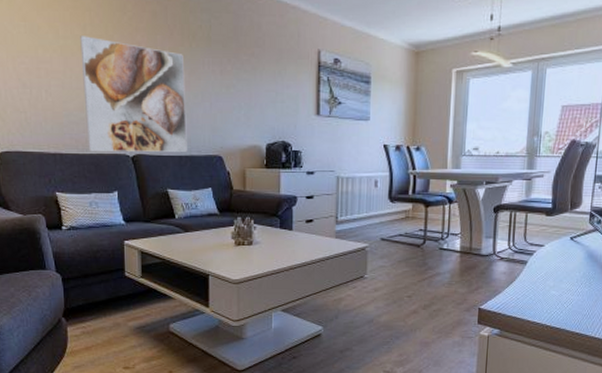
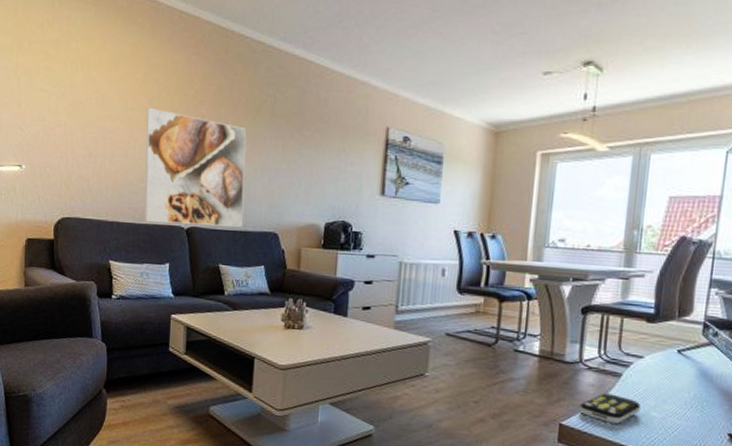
remote control: none [494,279,542,304] -> present [579,393,640,425]

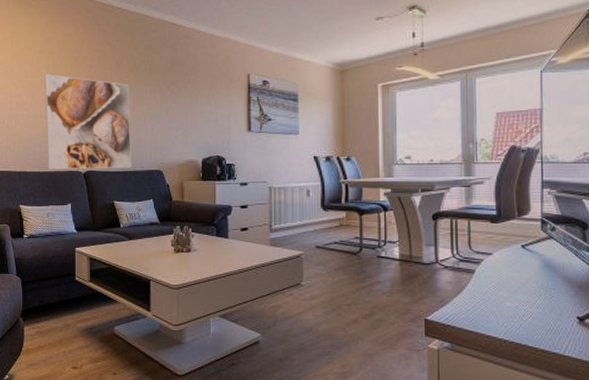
remote control: present [579,393,640,425] -> none [441,289,495,316]

